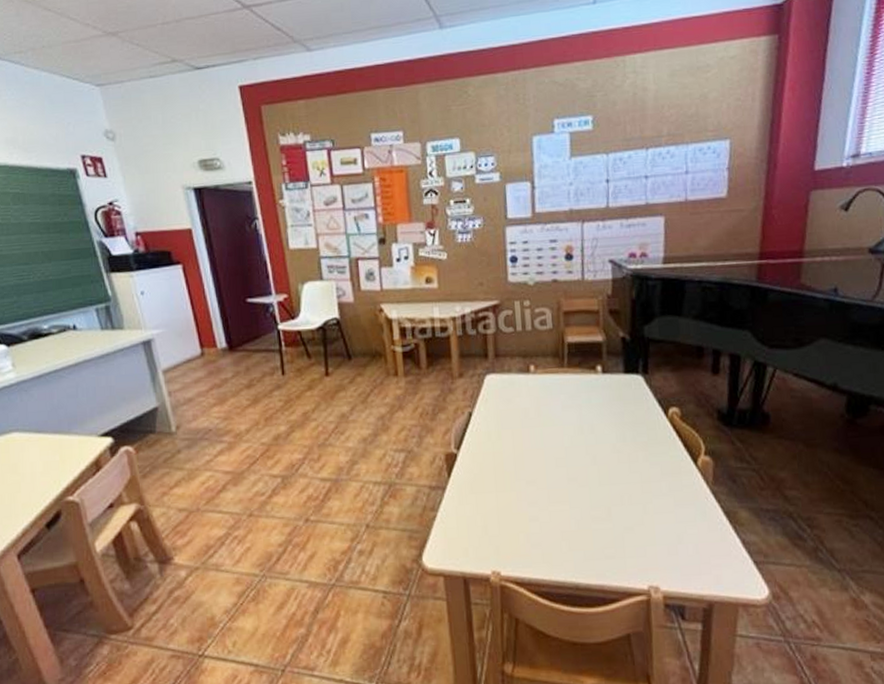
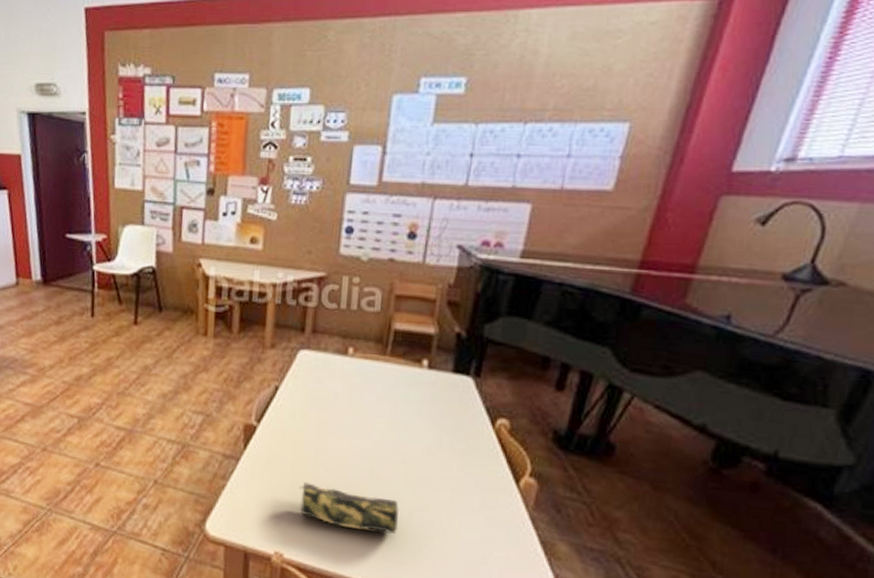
pencil case: none [505,498,601,535] -> present [299,482,399,534]

